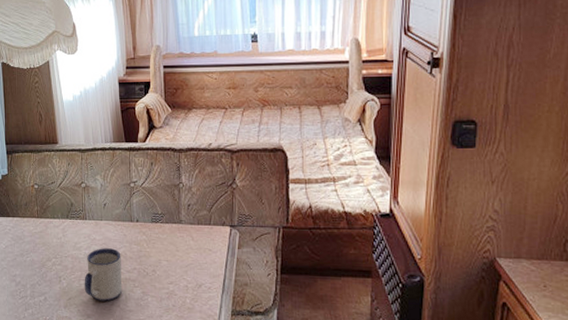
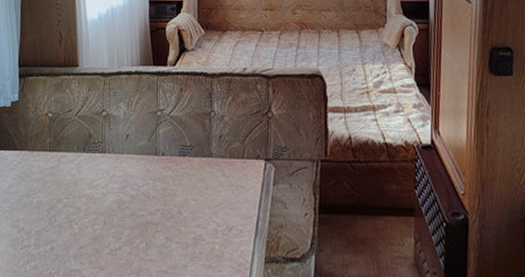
mug: present [84,248,123,302] -> none [98,186,143,250]

